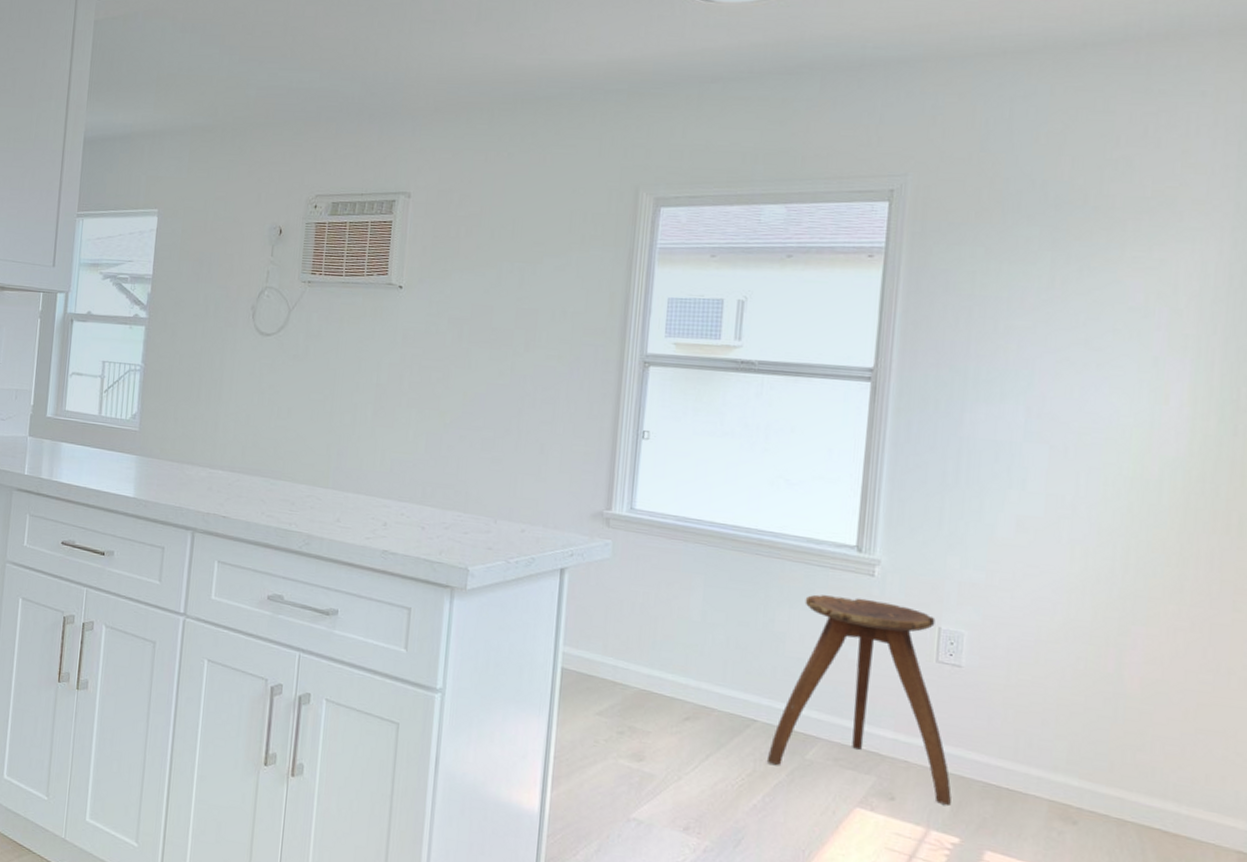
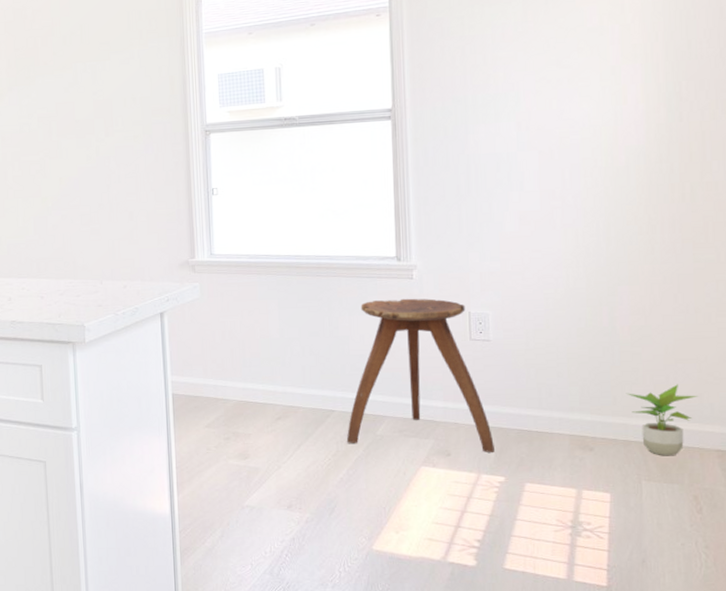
potted plant: none [1127,759,1220,849] -> present [626,384,698,456]

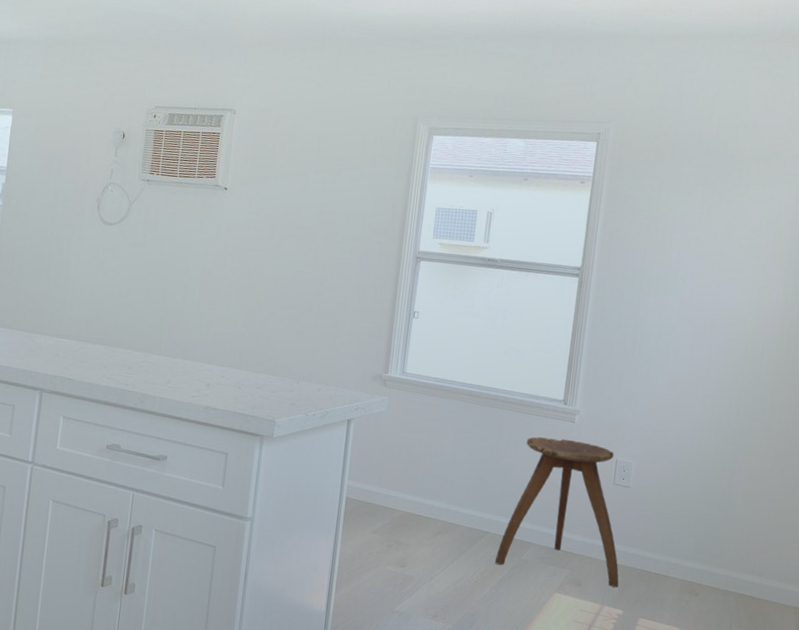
potted plant: present [626,384,698,456] -> none [731,546,787,608]

